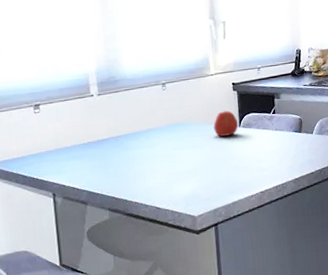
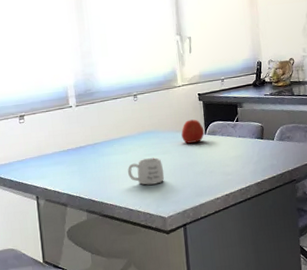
mug: none [154,151,195,182] -> present [128,157,165,185]

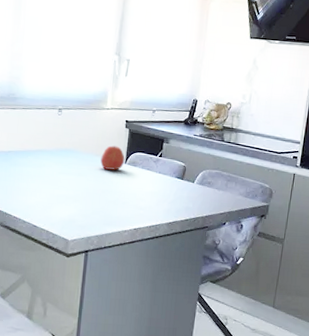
mug: present [128,157,165,185] -> none [38,176,76,205]

